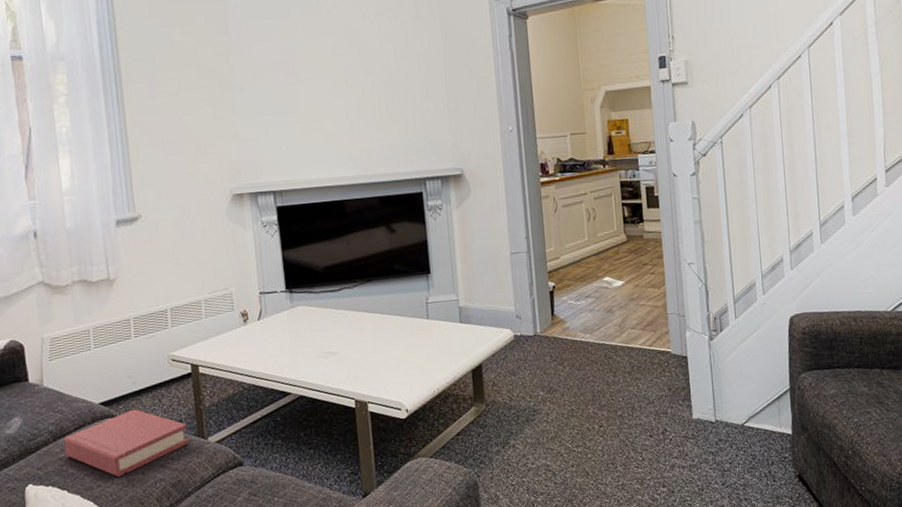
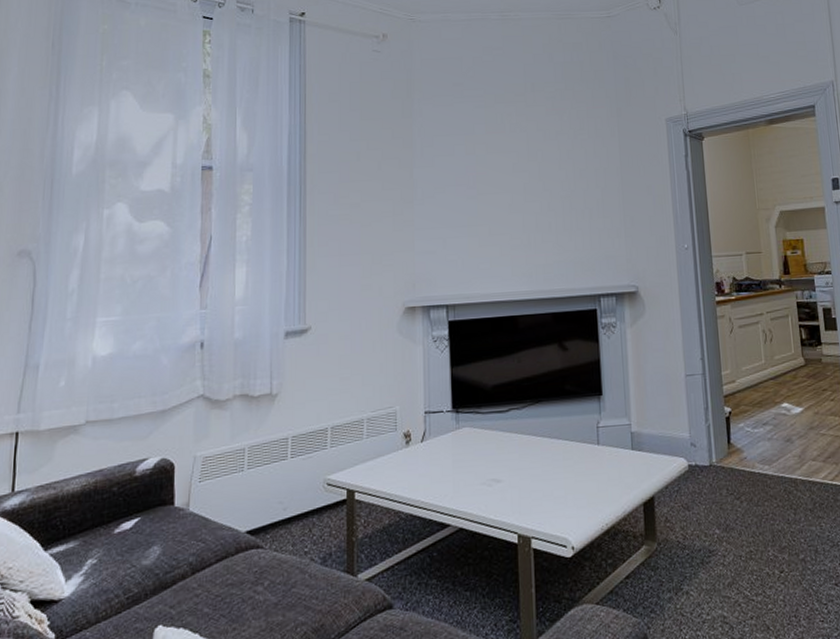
hardback book: present [63,409,189,477] -> none [202,539,337,619]

